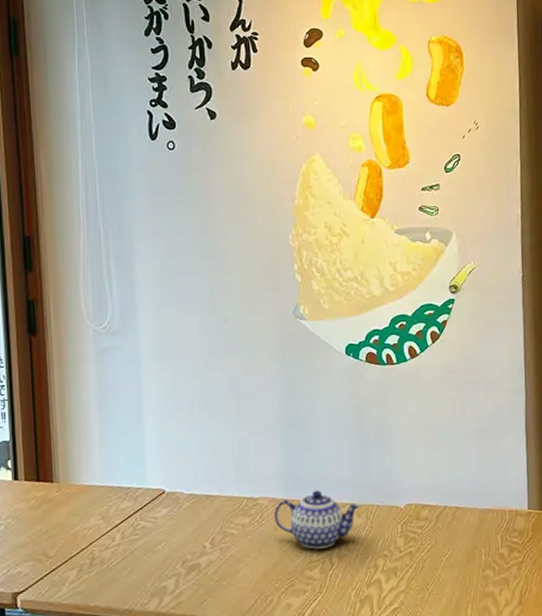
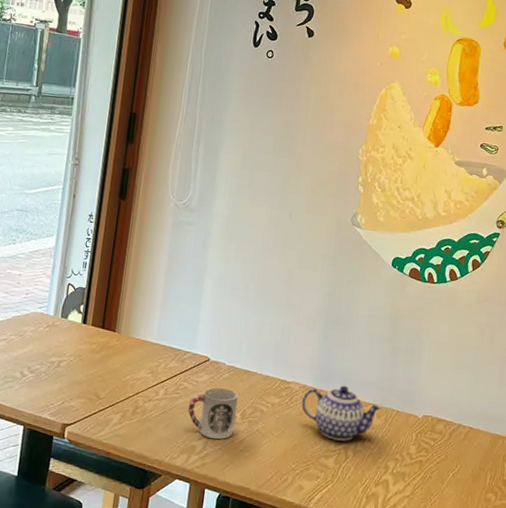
cup: none [150,518,206,575] -> present [188,387,238,440]

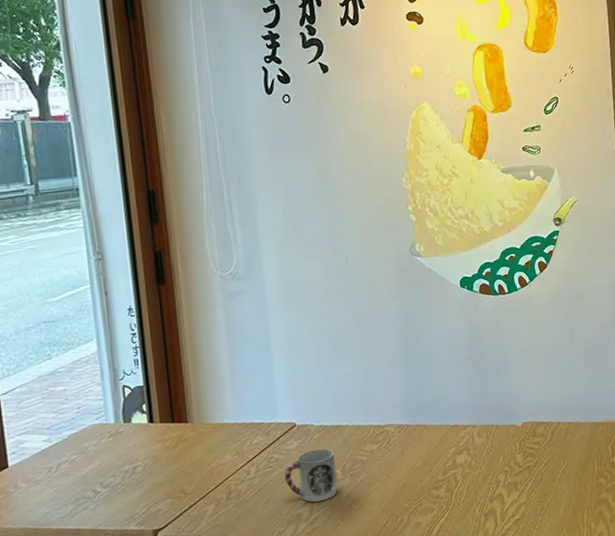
teapot: present [302,385,382,441] -> none [400,414,481,470]

